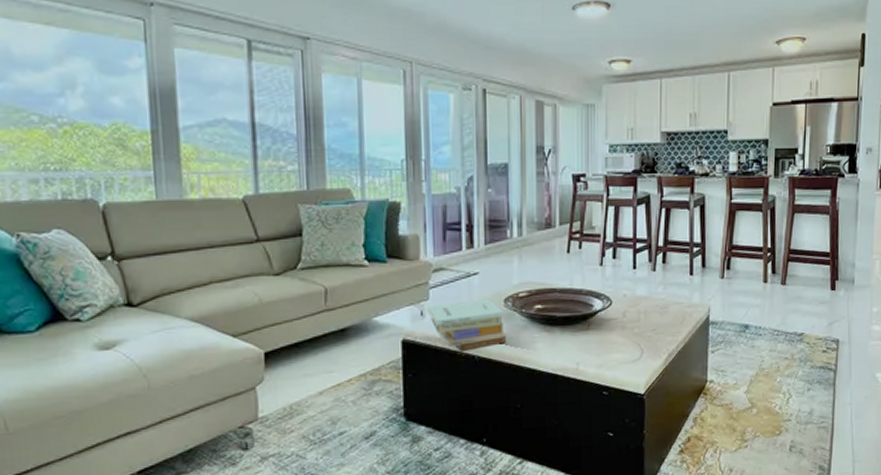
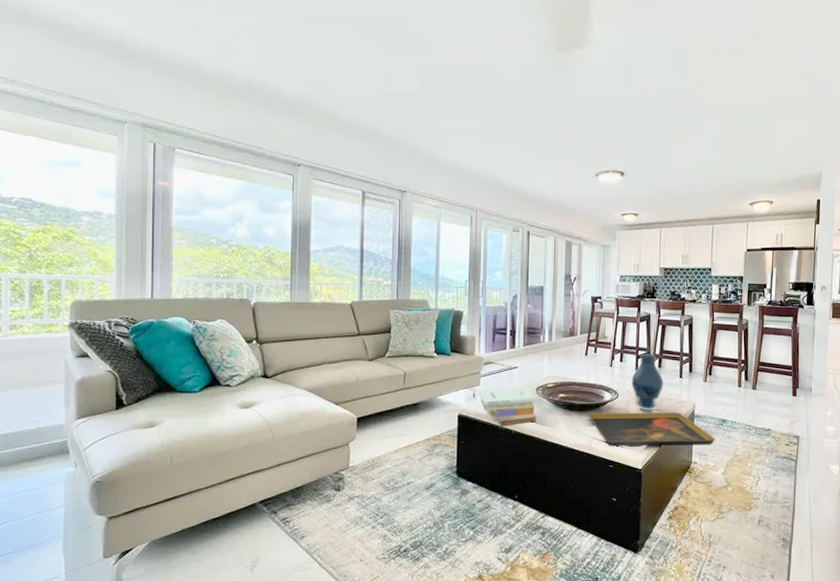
decorative tray: none [573,319,736,369] -> present [588,411,716,447]
vase: none [628,245,670,323] -> present [631,353,664,413]

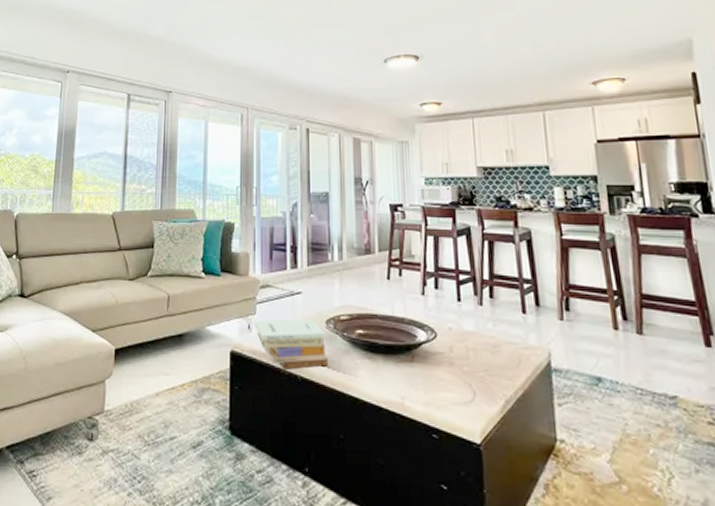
decorative tray: present [588,411,716,447] -> none [396,357,590,416]
vase: present [631,353,664,413] -> none [452,277,500,361]

